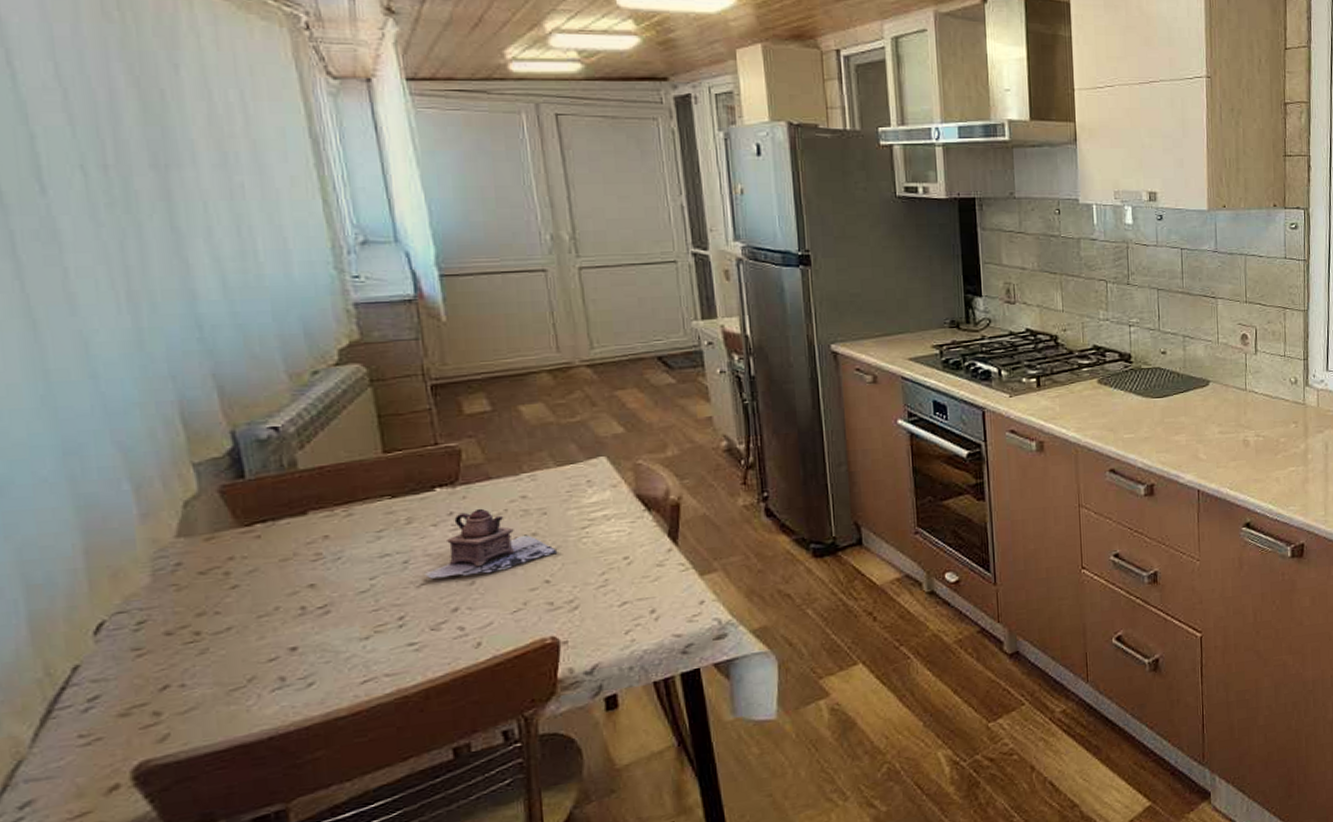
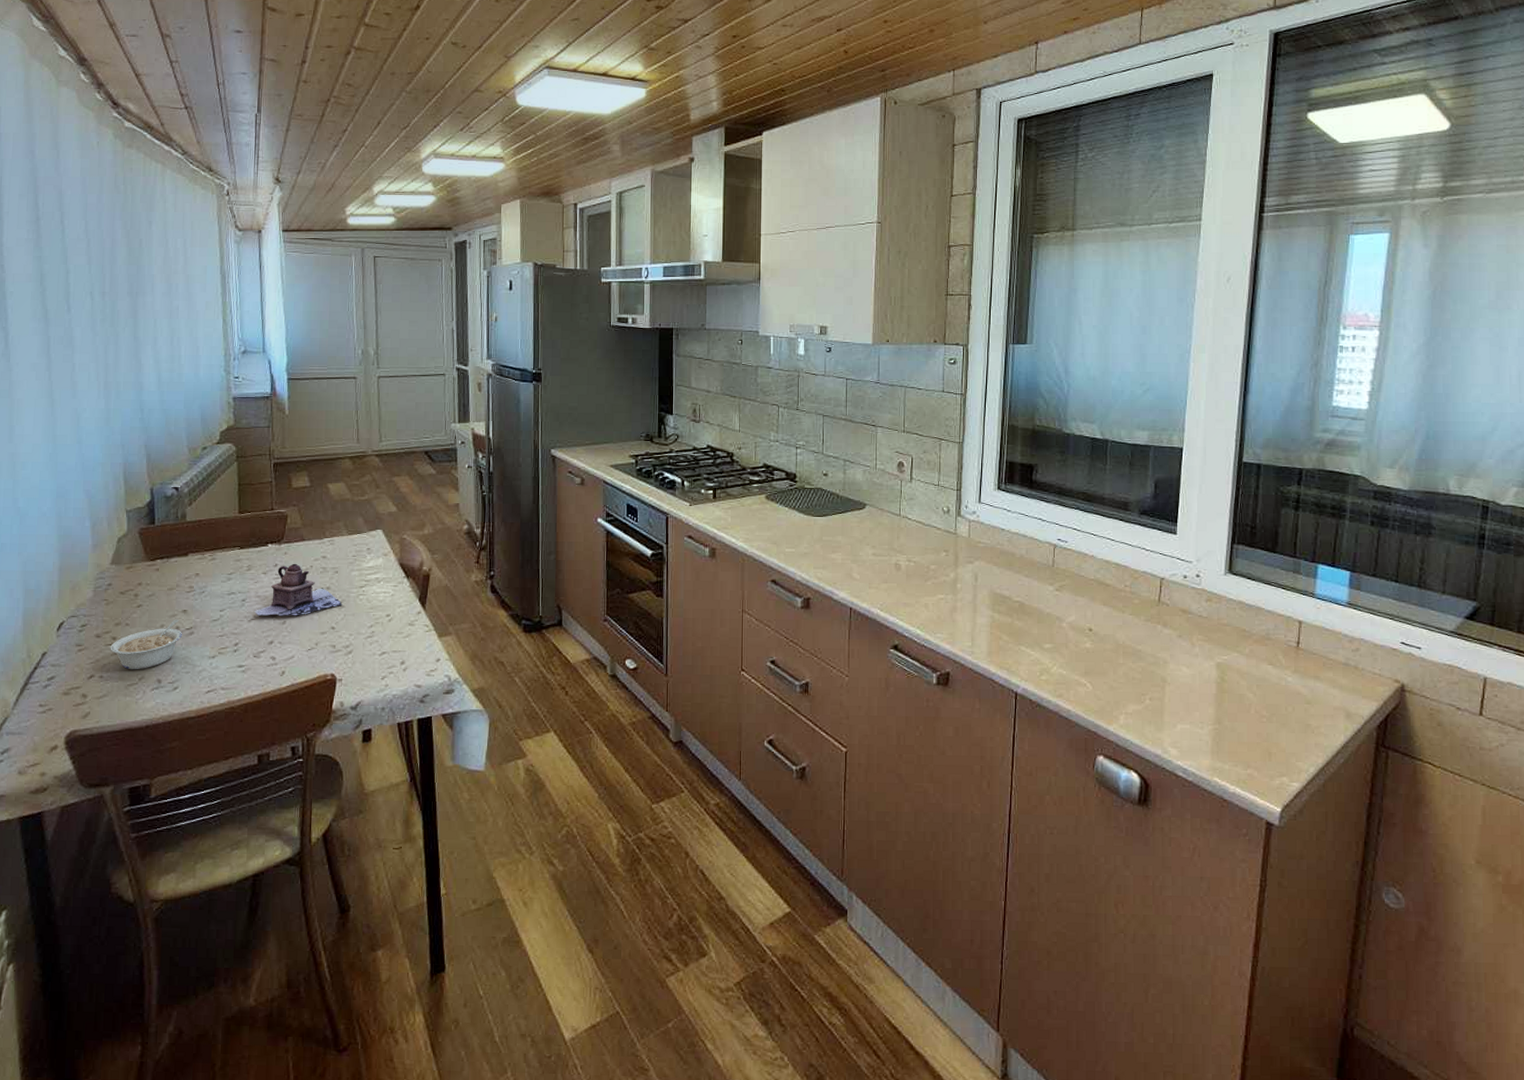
legume: none [192,596,313,670] -> present [110,619,183,670]

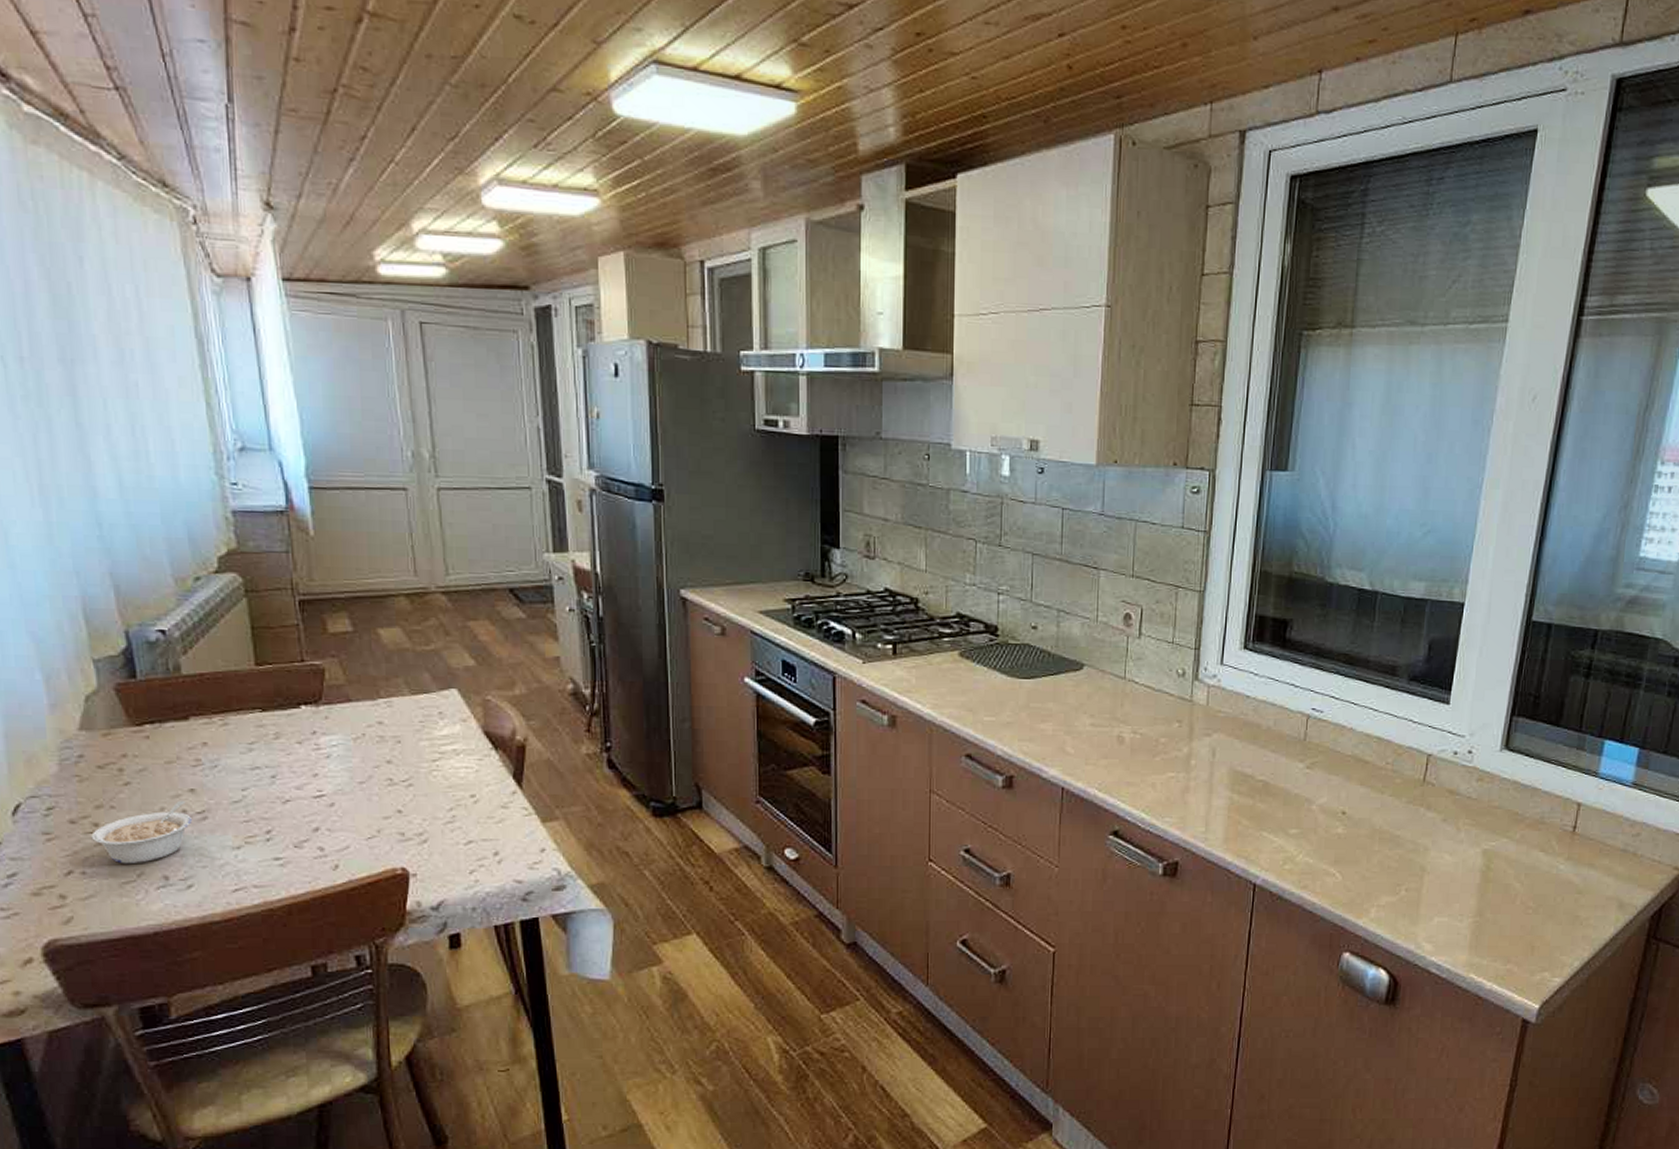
teapot: present [253,563,343,616] -> none [288,730,410,797]

